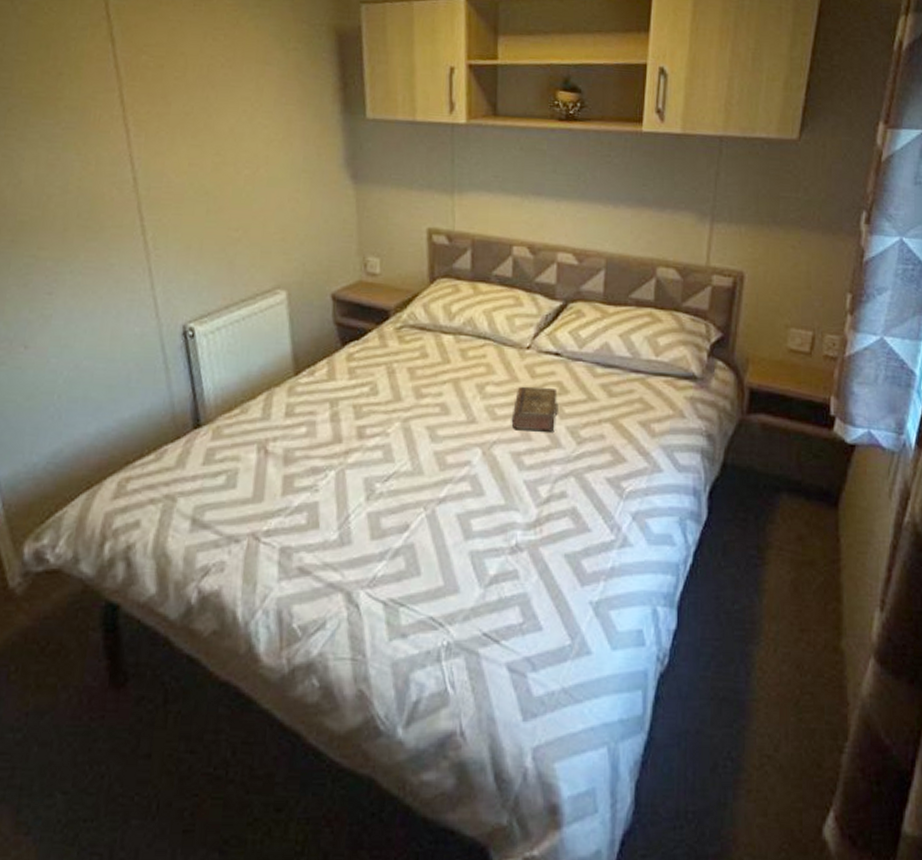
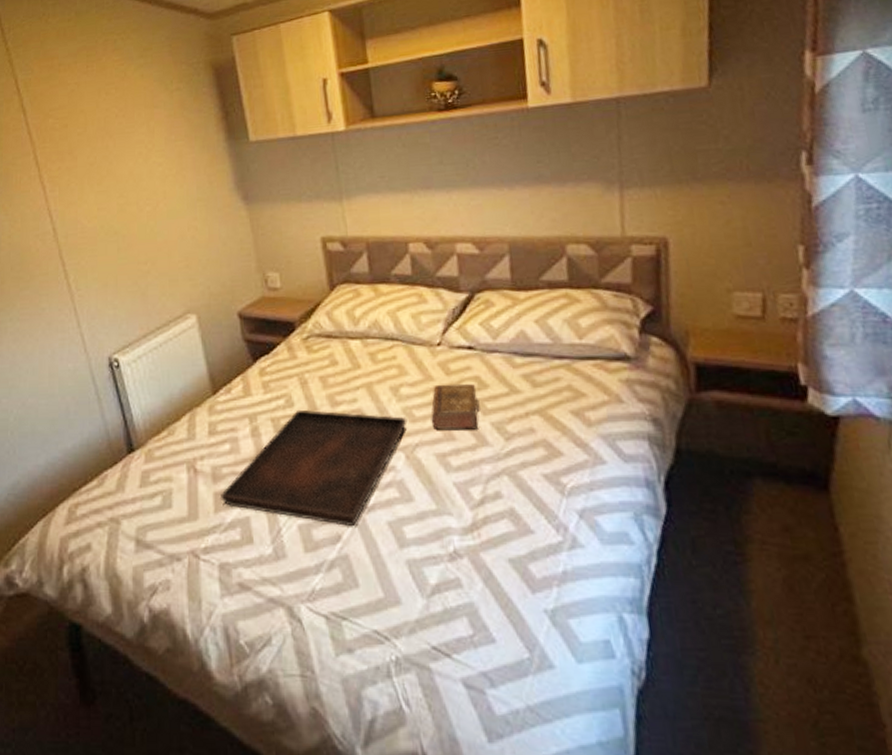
serving tray: none [289,398,489,518] -> present [220,409,407,527]

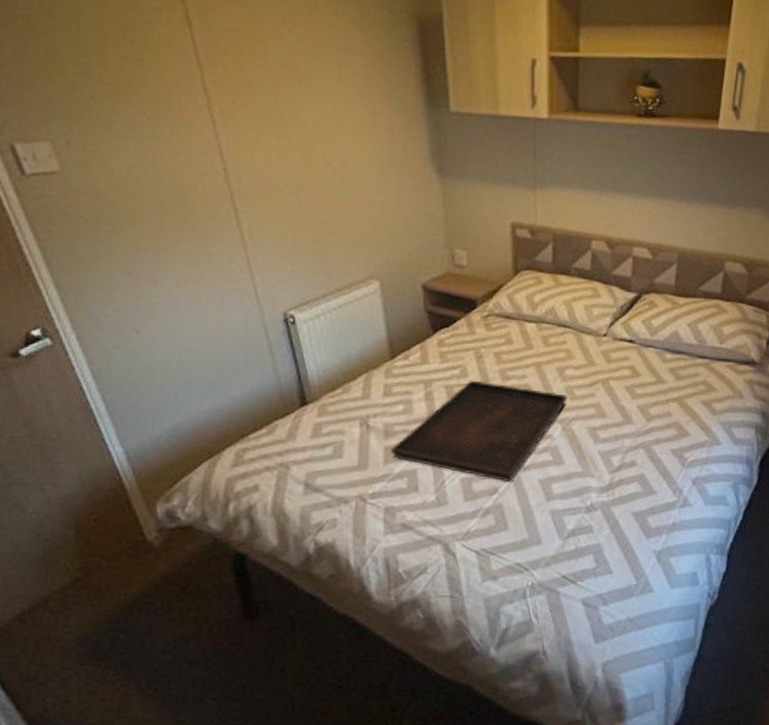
book: present [431,383,479,430] -> none [588,369,630,410]

